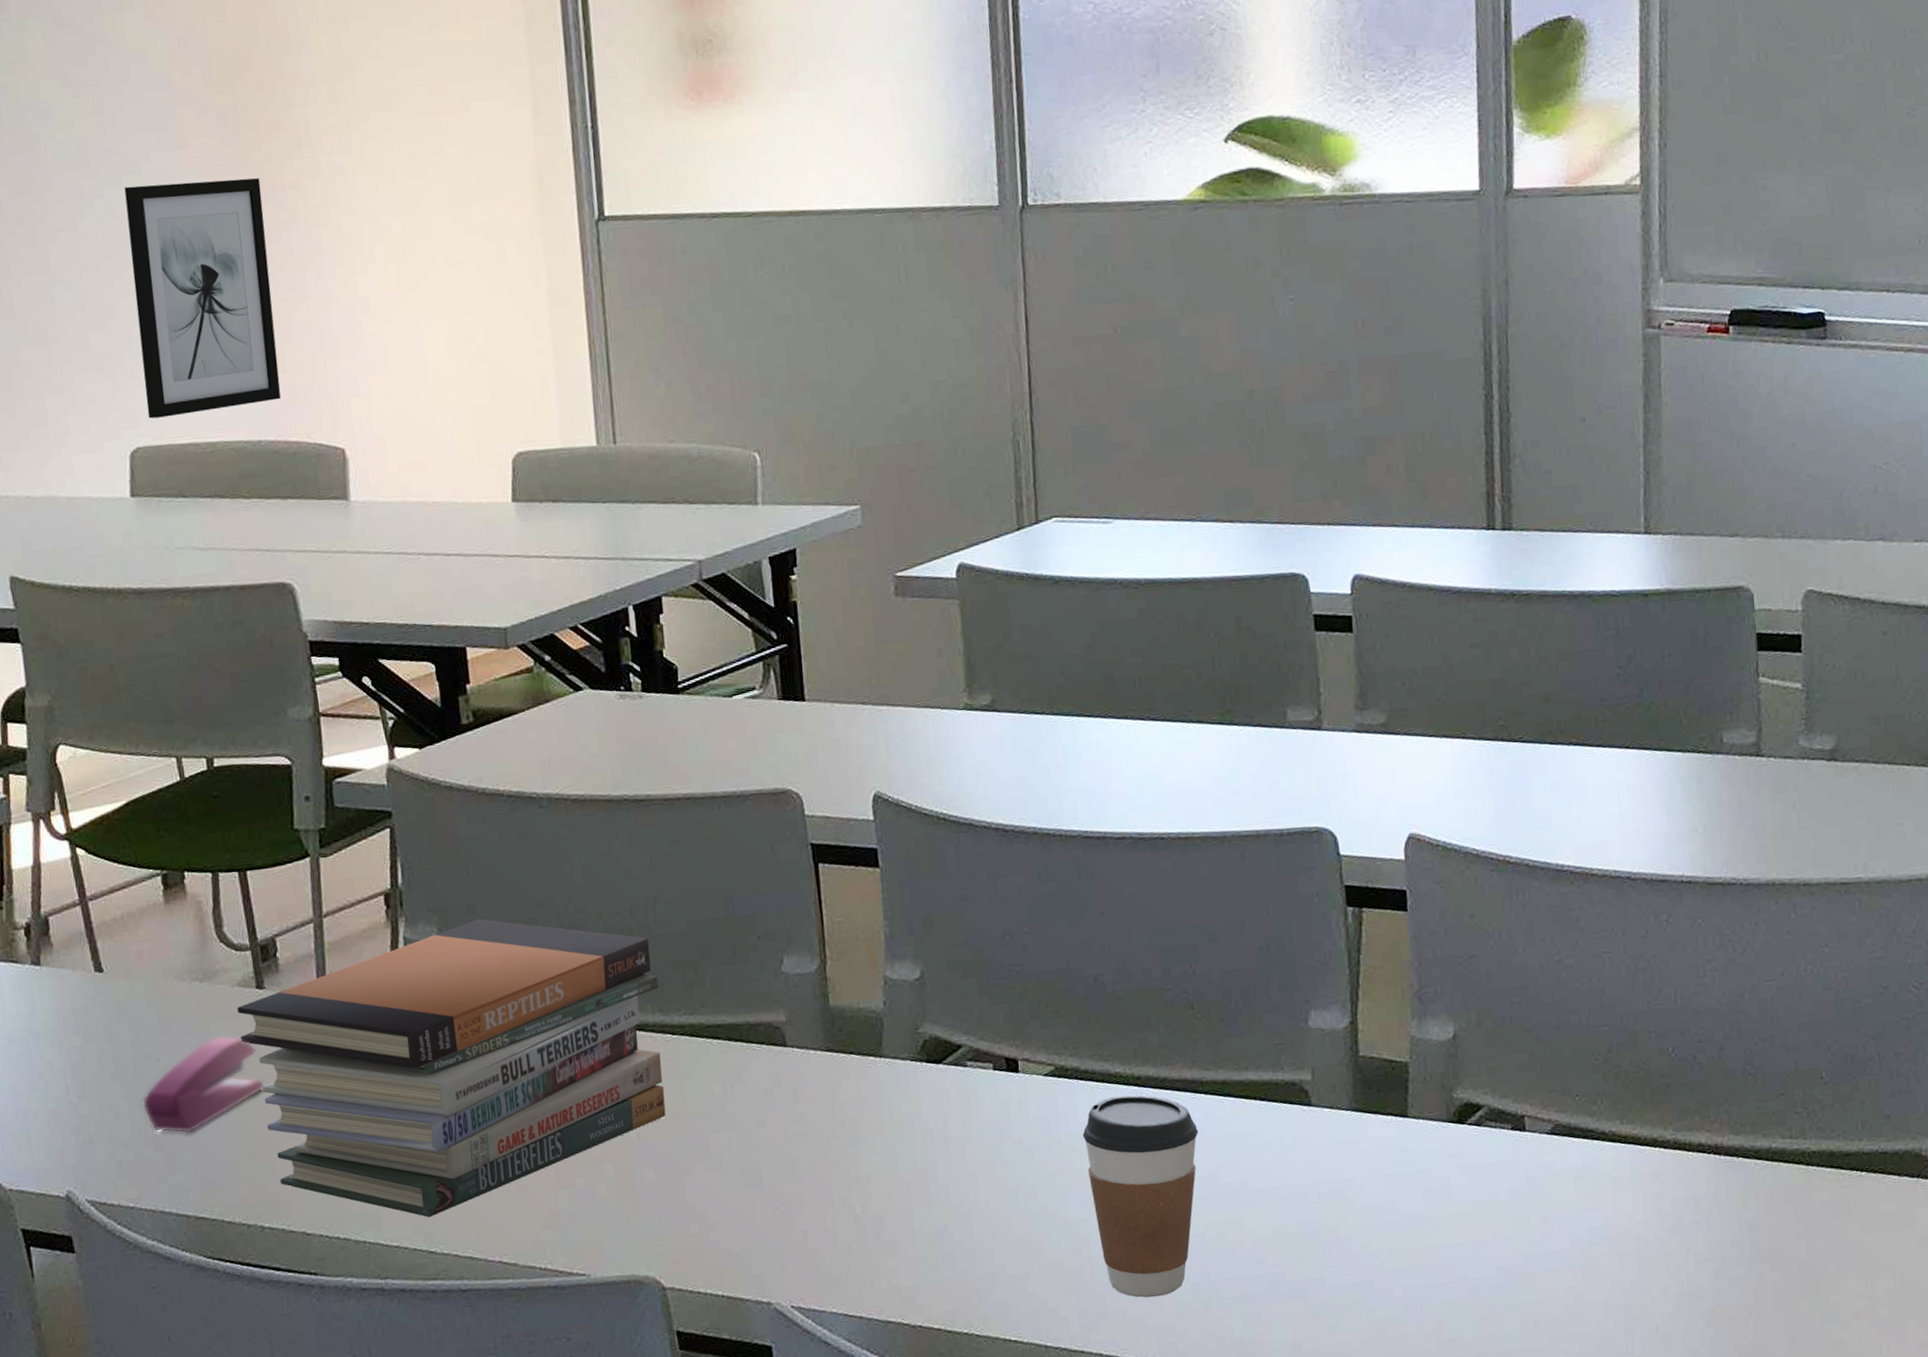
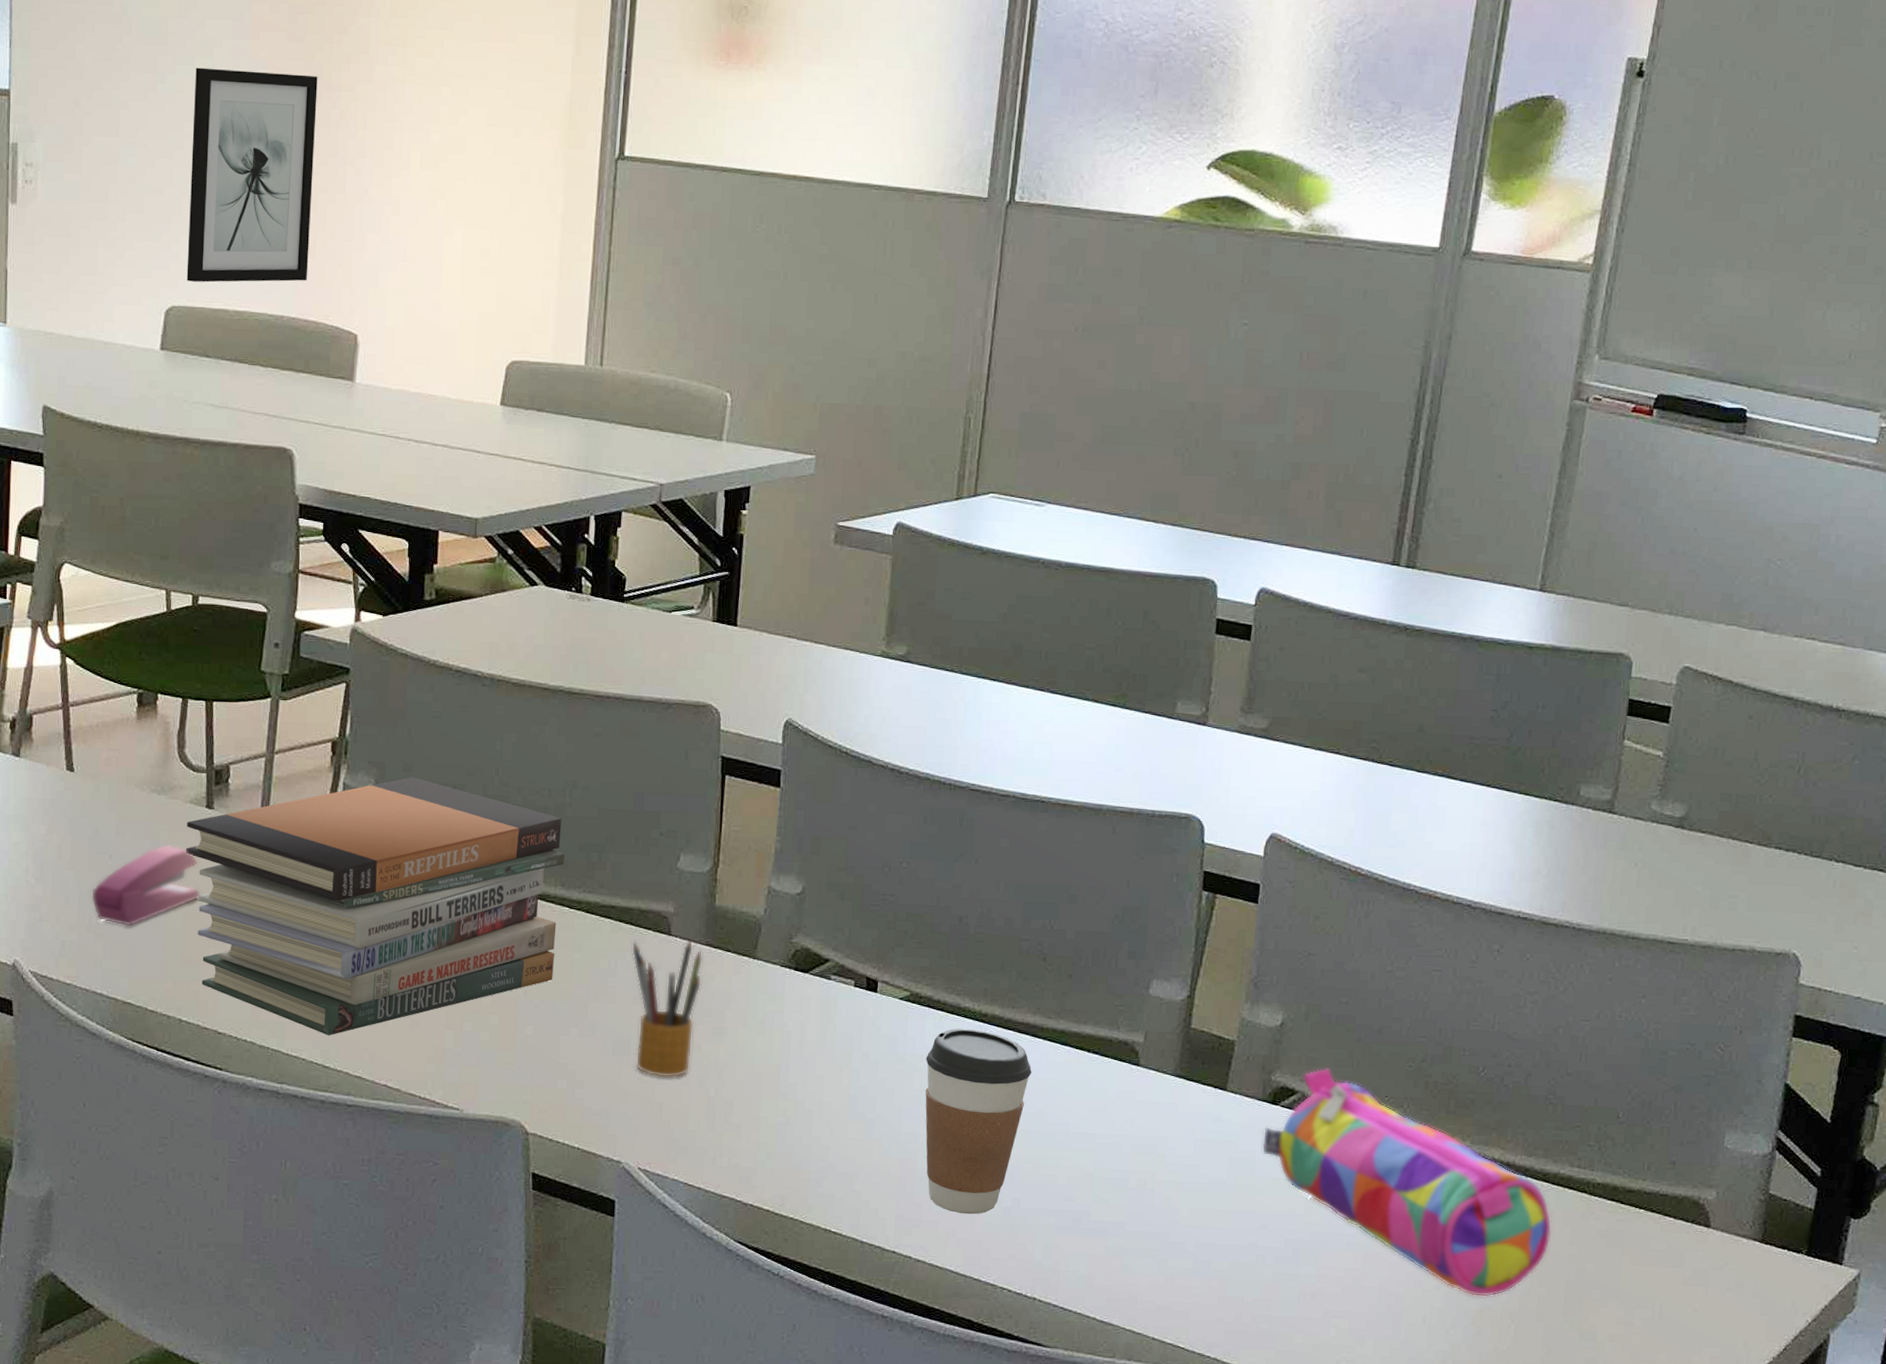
pencil box: none [746,1046,831,1204] -> present [631,938,703,1079]
pencil case: none [1454,1075,1775,1296] -> present [1261,1067,1552,1298]

